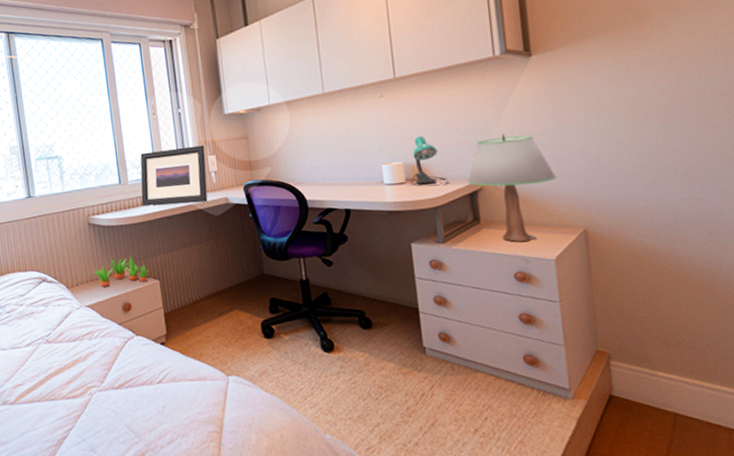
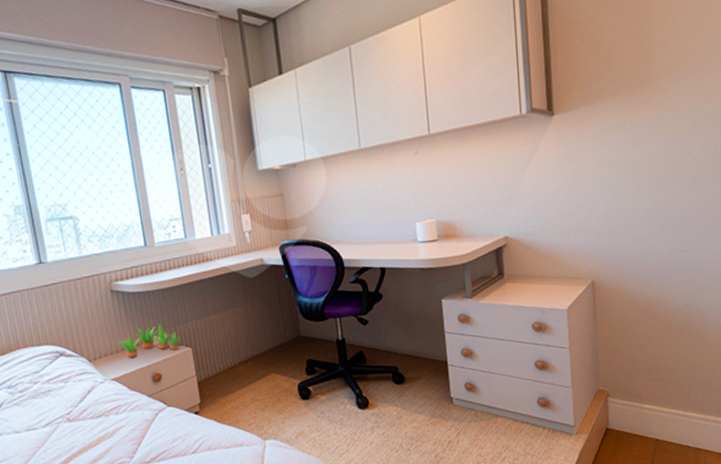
picture frame: present [140,145,208,206] -> none [167,203,242,270]
desk lamp: present [404,136,449,187] -> none [436,193,477,244]
table lamp: present [466,134,556,243] -> none [492,191,571,295]

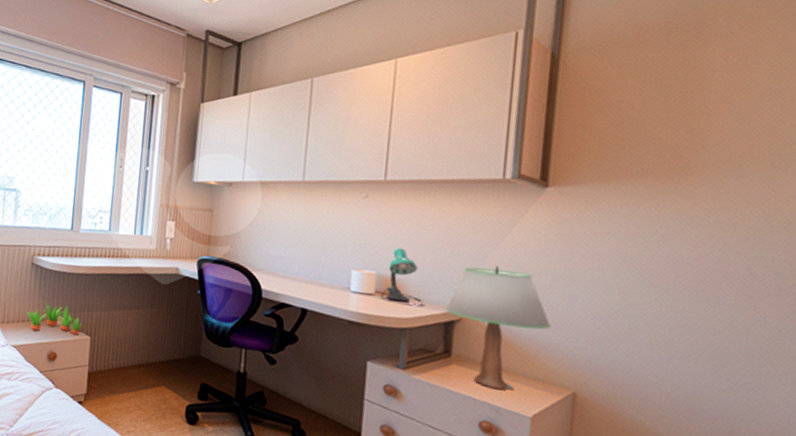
desk lamp: none [436,193,477,244] -> present [373,247,424,307]
table lamp: none [492,191,571,295] -> present [443,265,551,390]

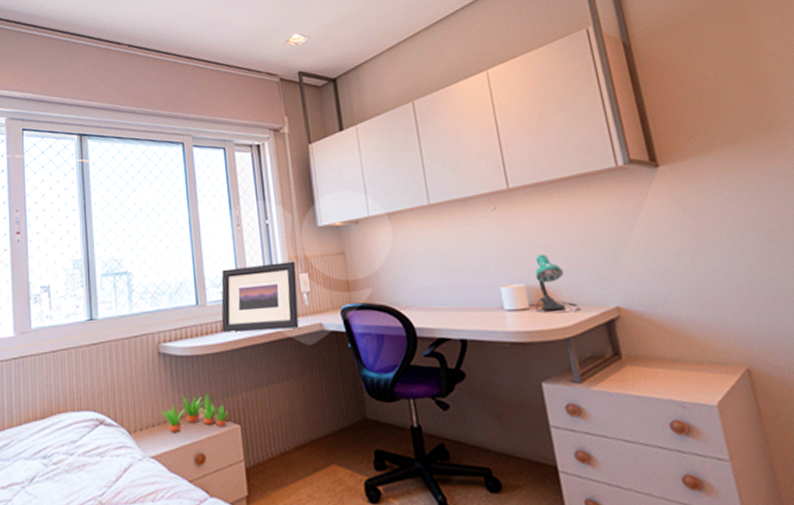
picture frame: none [89,203,166,268] -> present [221,261,299,333]
table lamp: present [443,265,551,390] -> none [600,253,705,384]

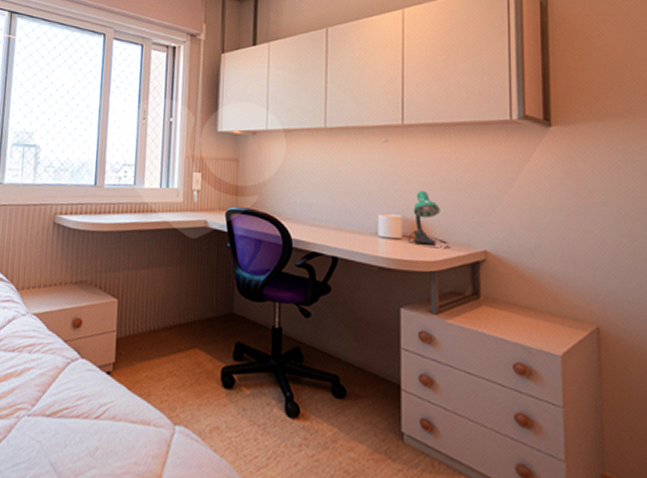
succulent plant: present [161,393,228,432] -> none [48,264,109,298]
picture frame: present [221,261,299,333] -> none [114,157,191,221]

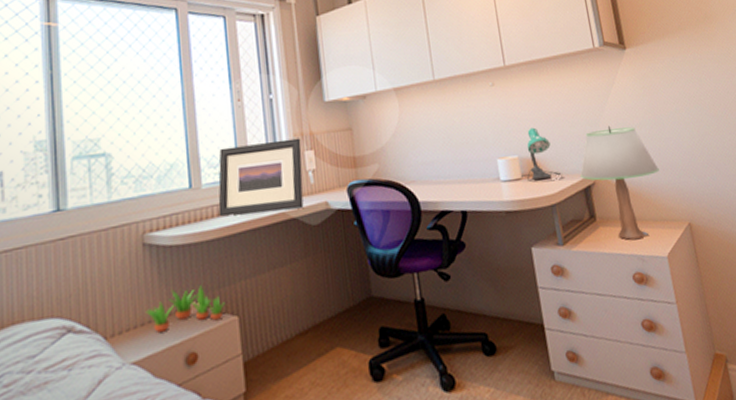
succulent plant: none [48,264,109,298] -> present [146,285,225,332]
picture frame: none [114,157,191,221] -> present [218,138,304,217]
table lamp: none [468,204,569,330] -> present [579,125,659,240]

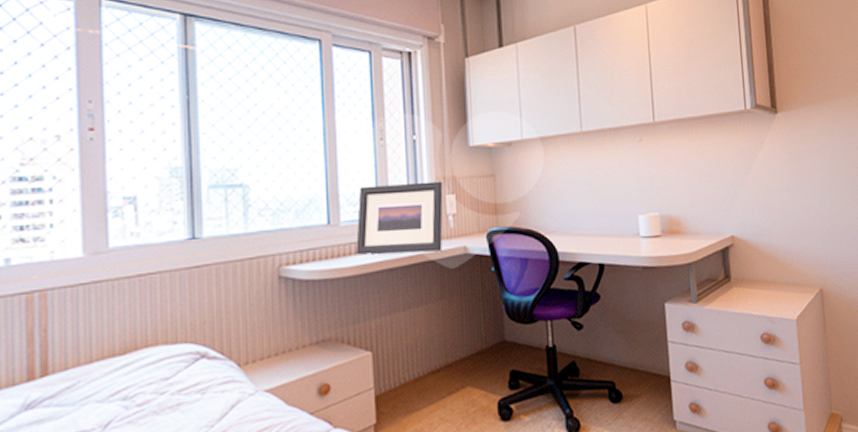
succulent plant: present [146,285,225,332] -> none [280,320,359,363]
desk lamp: present [520,127,564,183] -> none [660,186,703,241]
table lamp: present [579,125,659,240] -> none [718,189,797,302]

